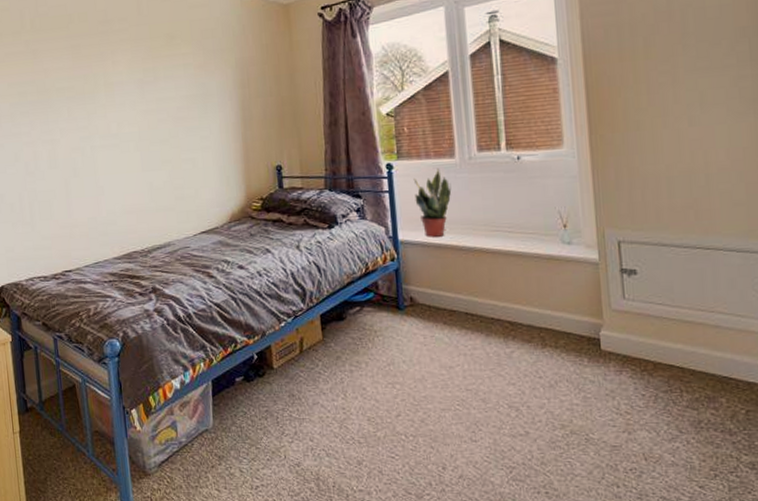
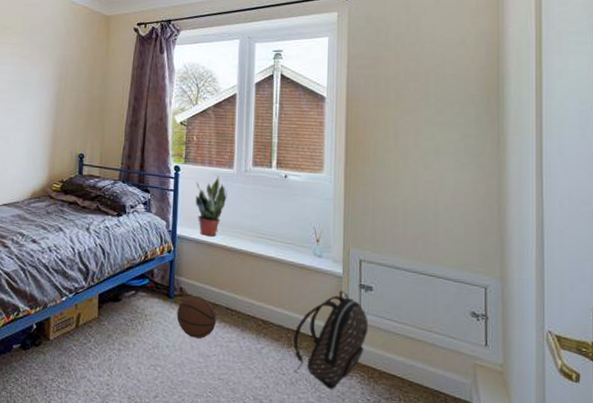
basketball: none [409,303,456,350] -> present [176,295,216,339]
backpack: none [548,278,636,388] -> present [294,290,369,389]

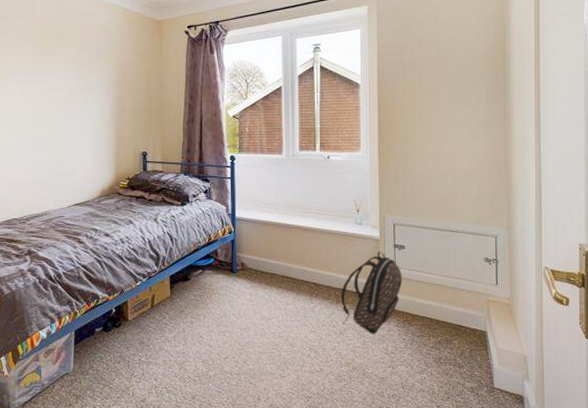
basketball: present [176,295,216,339] -> none [240,268,275,305]
potted plant: present [195,175,227,236] -> none [250,161,278,216]

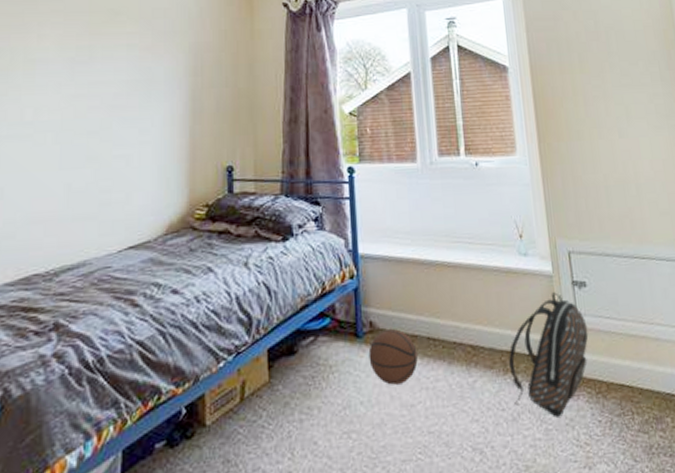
basketball: none [240,268,275,305] -> present [368,328,418,385]

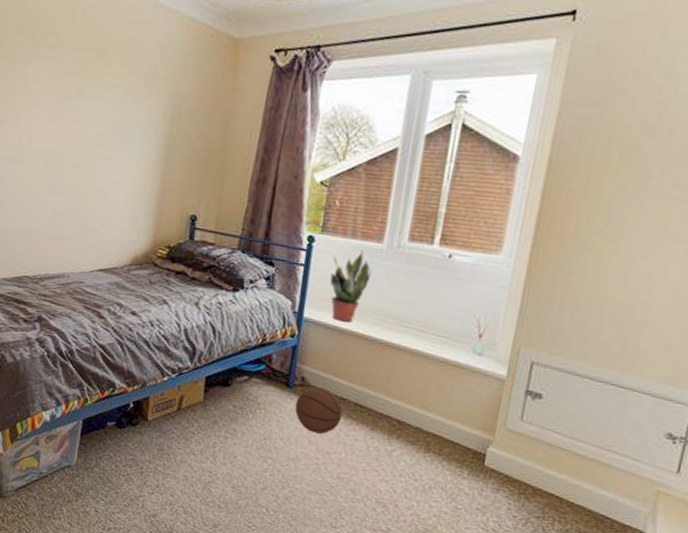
potted plant: none [375,172,414,250] -> present [329,250,372,322]
backpack: present [509,292,589,417] -> none [429,395,530,501]

